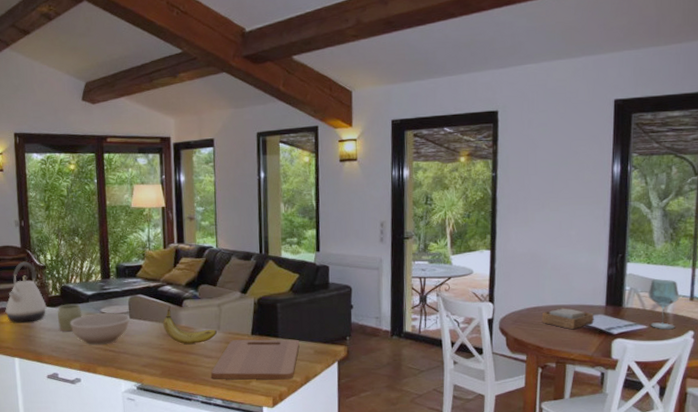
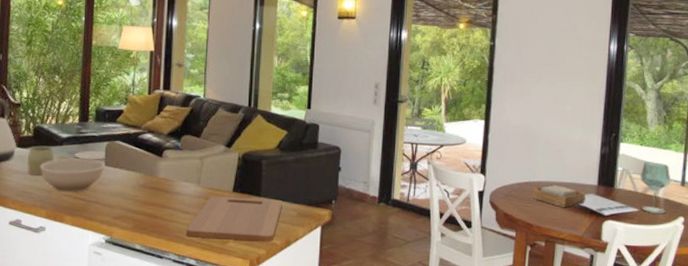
fruit: present [163,306,217,345] -> none [140,156,196,198]

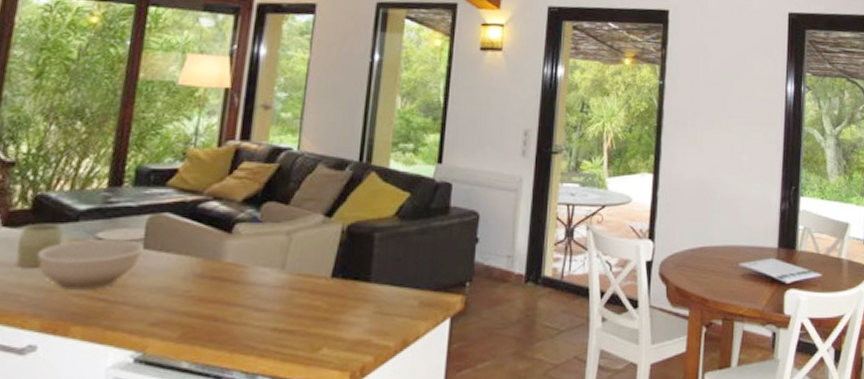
cutting board: present [185,196,282,242] -> none [259,284,400,346]
napkin holder: present [533,184,585,208] -> none [708,249,765,277]
wine glass: present [640,162,671,215] -> none [822,218,854,279]

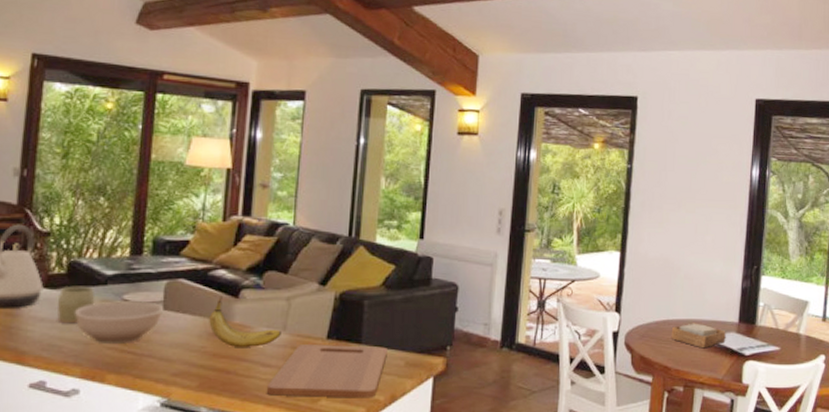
fruit: none [196,232,280,291] -> present [209,297,281,349]
cutting board: none [259,284,400,346] -> present [266,345,388,398]
napkin holder: none [708,249,765,277] -> present [671,323,726,349]

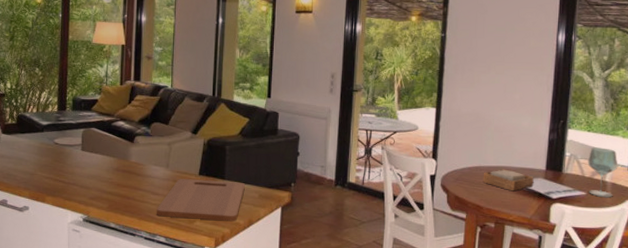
mug: present [57,286,95,322] -> none [12,132,36,159]
bowl: present [75,301,164,343] -> none [23,143,83,174]
fruit: present [209,297,281,349] -> none [114,142,165,181]
wine glass: none [781,296,813,353] -> present [587,147,618,198]

